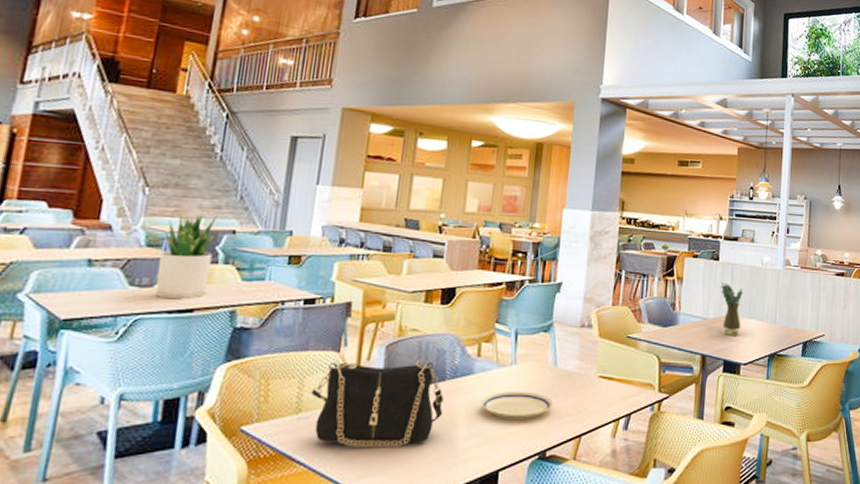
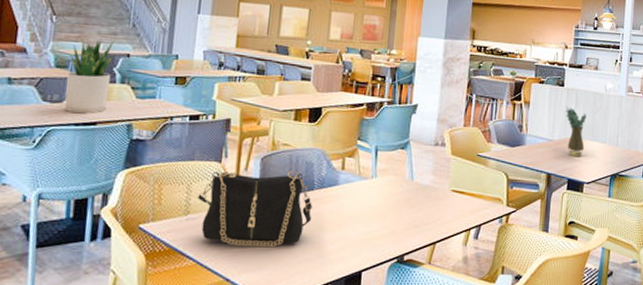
plate: present [481,391,553,419] -> none [345,201,410,227]

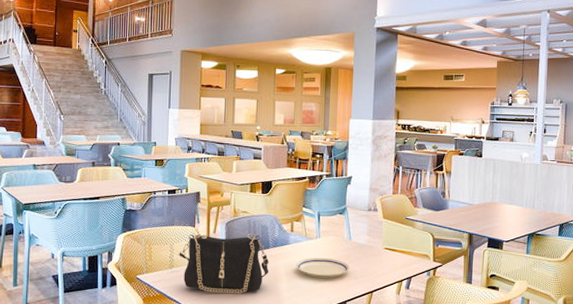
planter: present [64,39,115,114] -> none [74,132,108,191]
plate: none [345,201,410,227] -> present [296,257,349,278]
vase: present [565,106,587,158] -> none [484,174,504,219]

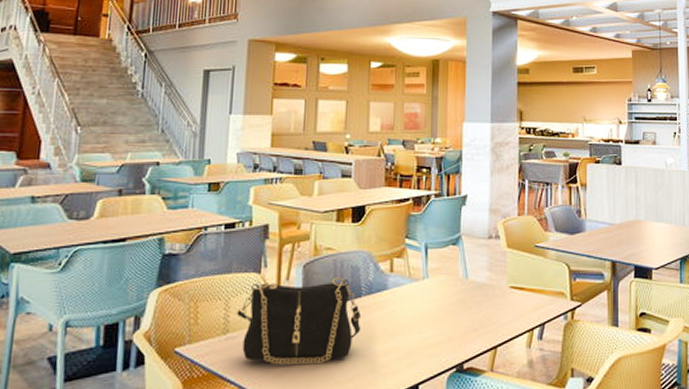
plate: present [296,257,349,278] -> none [397,304,466,333]

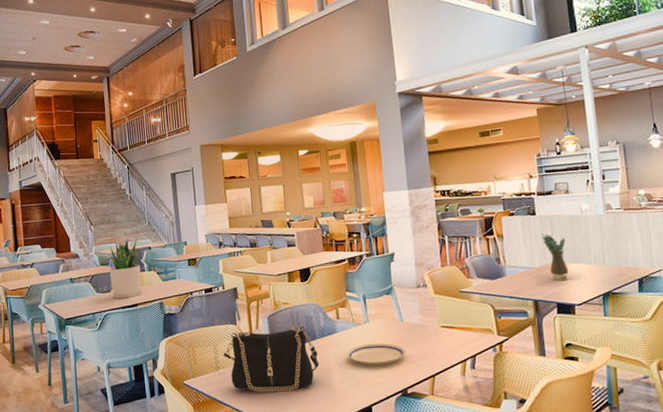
planter: none [91,148,143,230] -> present [109,237,142,299]
plate: none [397,304,466,333] -> present [347,343,405,366]
vase: none [625,185,649,241] -> present [541,233,569,282]

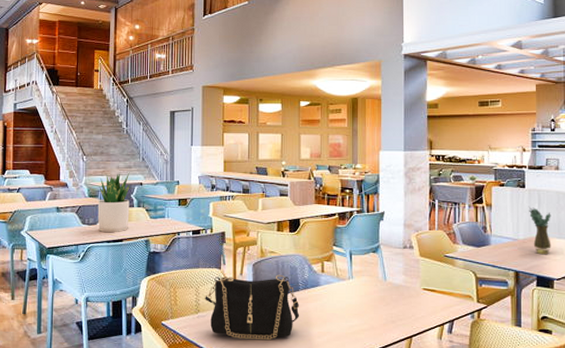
plate: present [347,343,405,366] -> none [328,299,386,322]

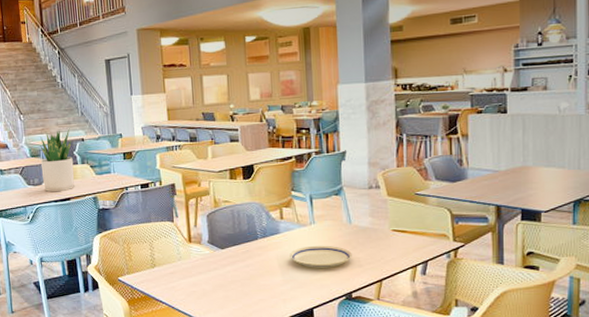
handbag: present [205,274,300,341] -> none [160,224,260,291]
plate: none [328,299,386,322] -> present [289,245,352,268]
vase: present [528,206,551,255] -> none [511,133,538,186]

